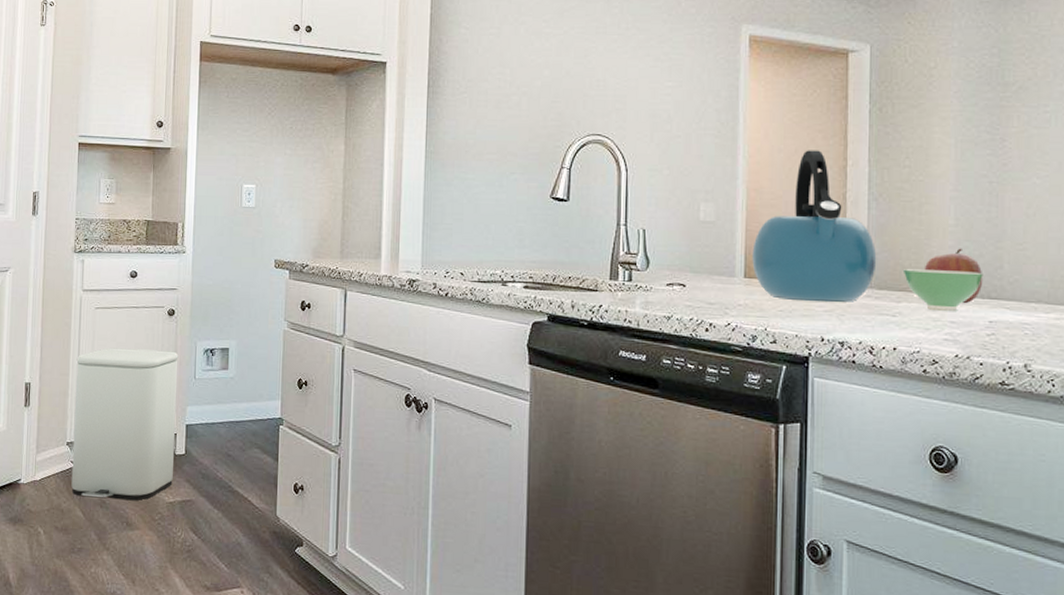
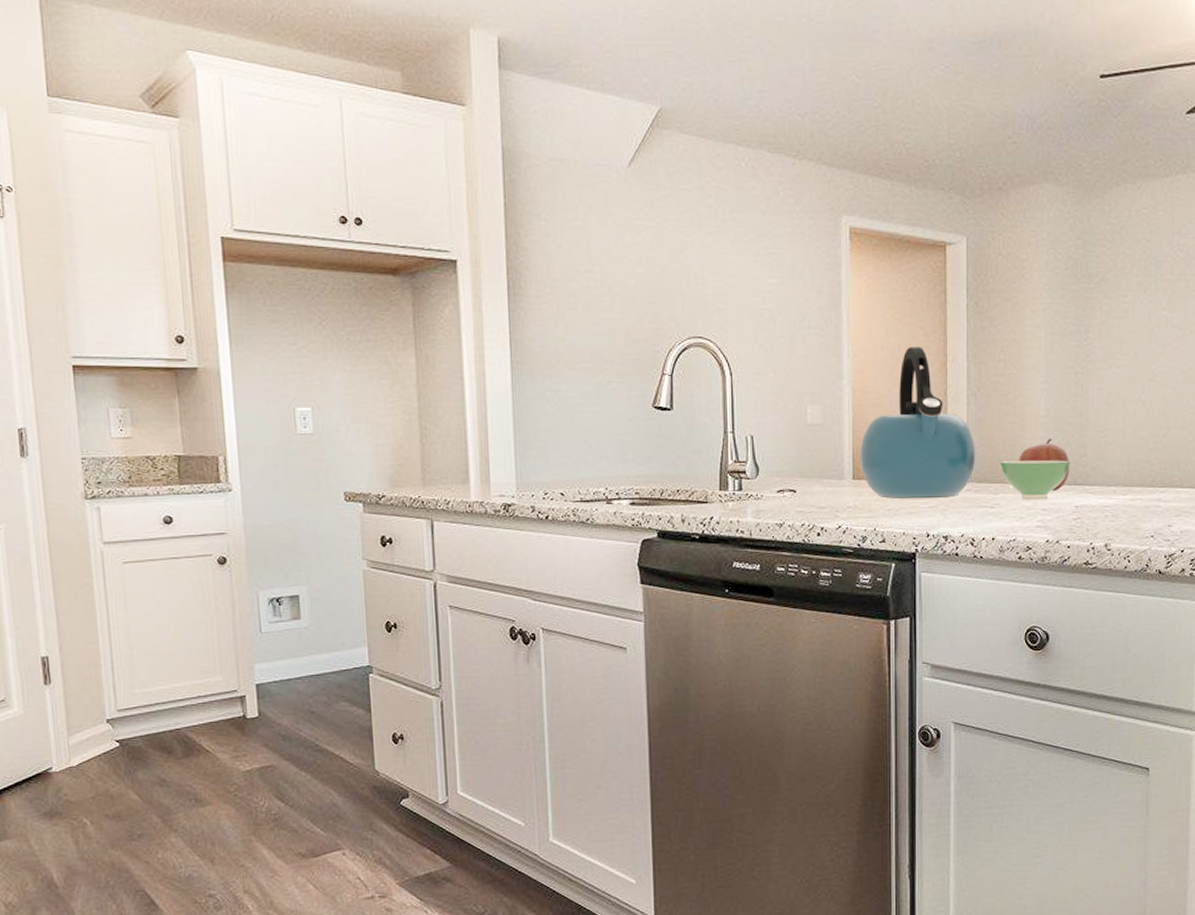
pedal bin: present [71,347,179,501] -> none [106,604,247,778]

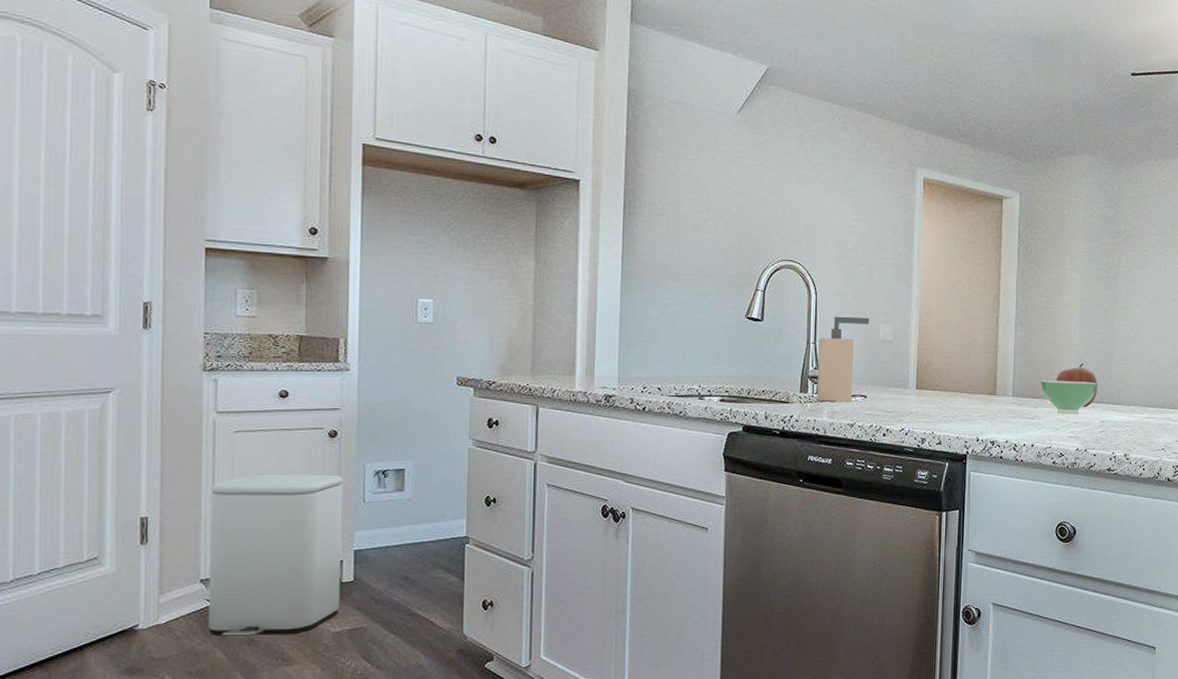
pedal bin: none [106,604,247,778] -> present [208,474,343,636]
soap dispenser: none [738,398,795,499] -> present [817,316,870,402]
kettle: present [860,347,976,499] -> none [923,280,1021,409]

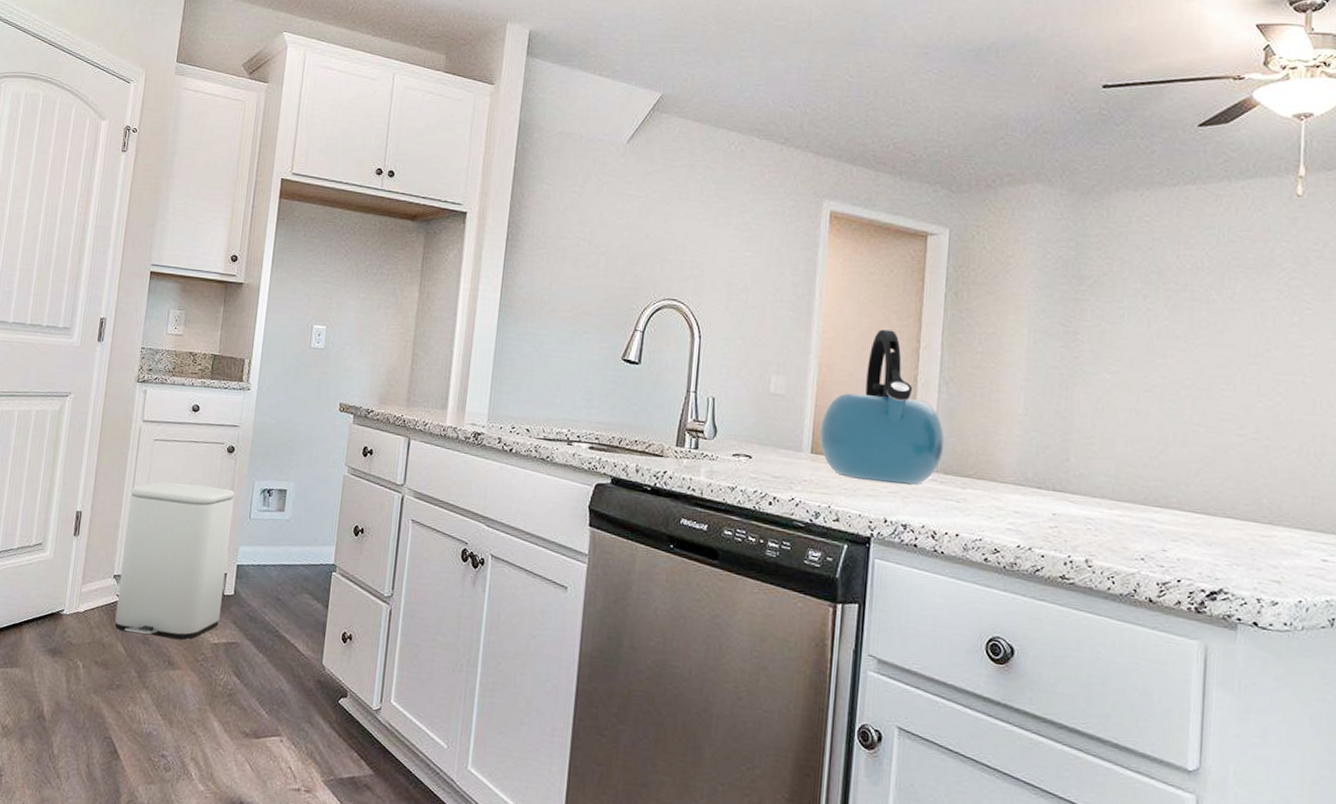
soap dispenser: present [817,316,870,402] -> none [695,363,760,462]
kettle: none [923,280,1021,409] -> present [819,329,945,485]
bowl: present [1040,380,1098,415] -> none [969,455,1050,502]
fruit: present [1055,363,1098,408] -> none [990,438,1049,495]

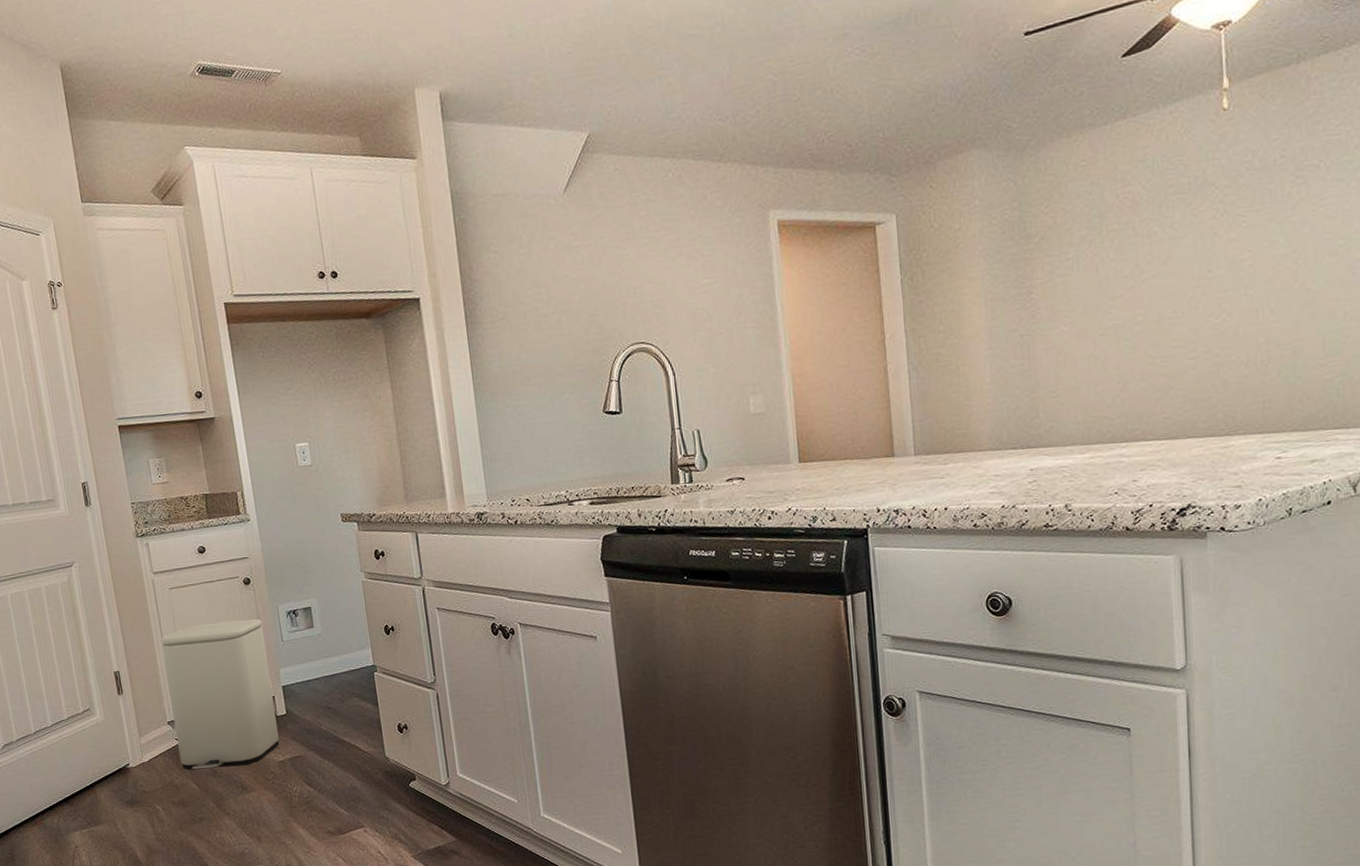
kettle: present [819,329,945,485] -> none [804,327,922,478]

